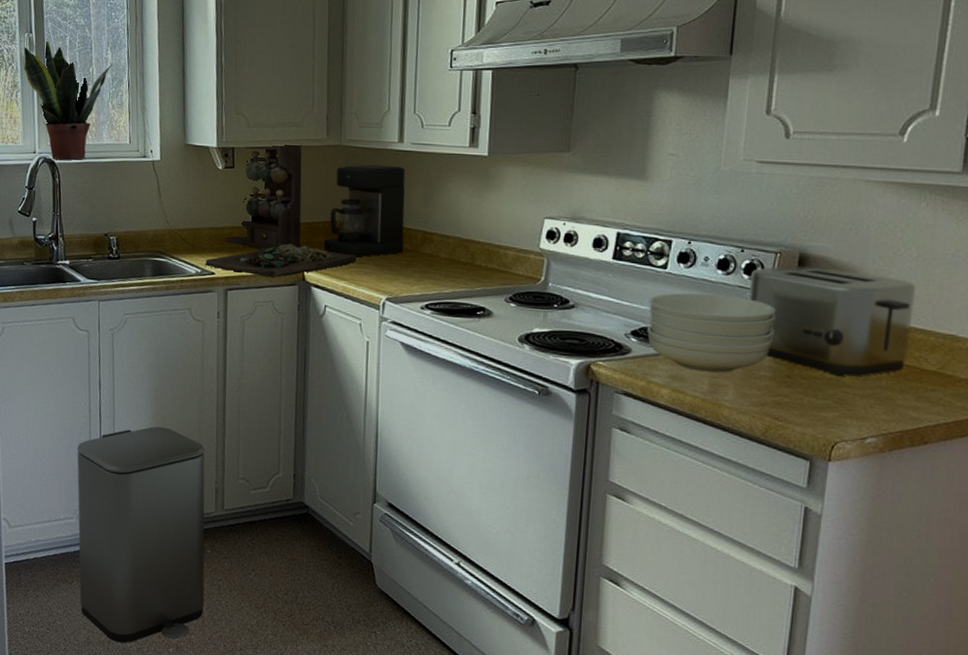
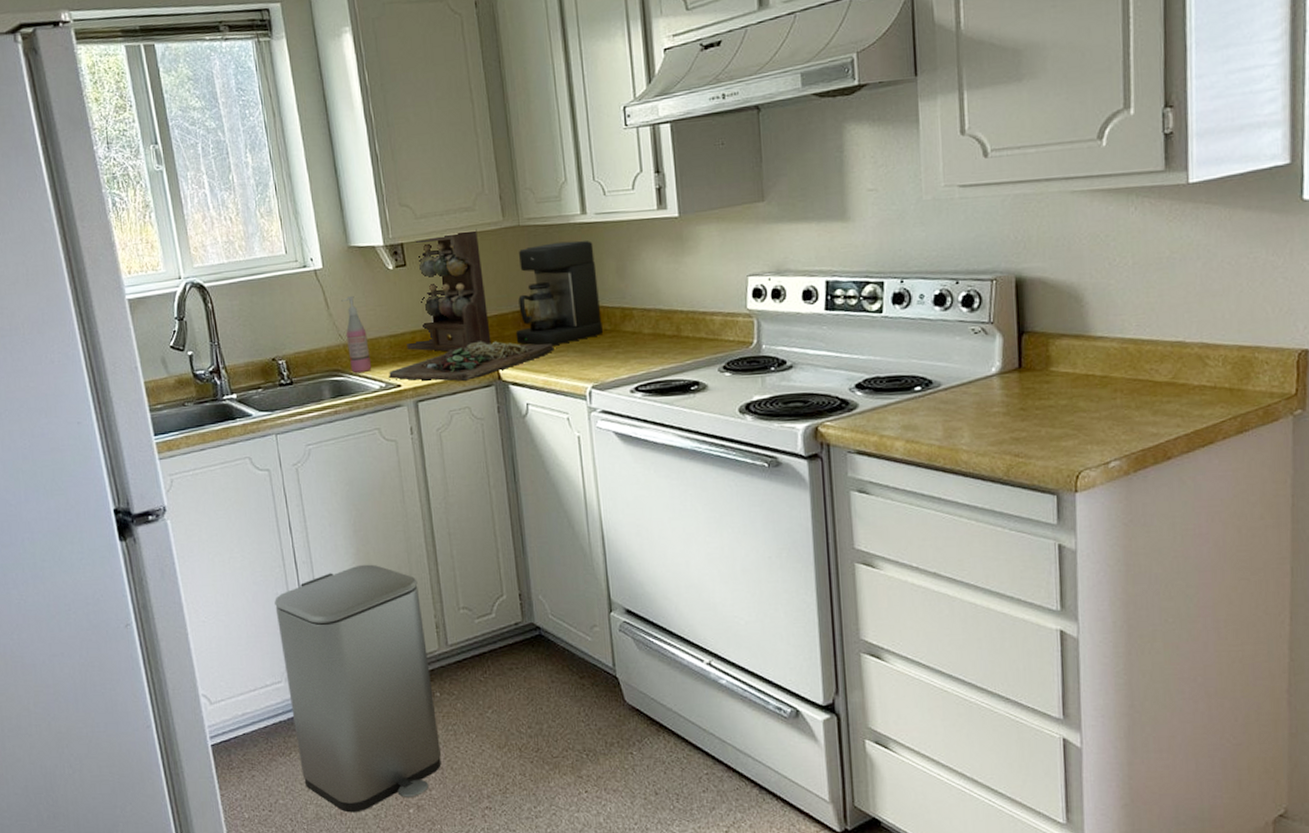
potted plant: present [24,39,113,161] -> none [151,149,255,284]
soap dispenser: none [172,188,192,257] -> present [341,296,372,373]
bowl: present [647,292,776,373] -> none [868,332,1002,417]
toaster: present [748,265,916,376] -> none [970,288,1139,401]

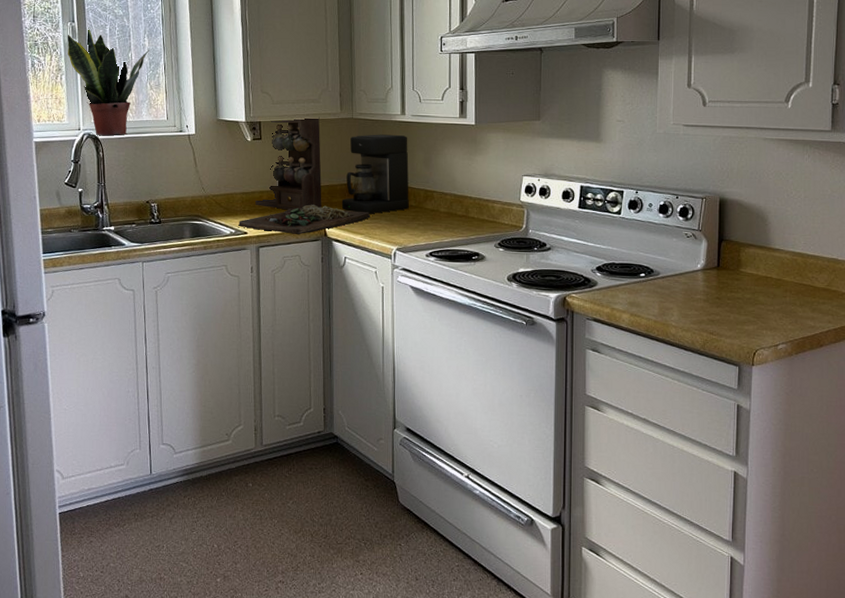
potted plant: none [151,149,255,284] -> present [67,28,150,136]
pedal bin: present [274,564,441,813] -> none [126,373,248,578]
soap dispenser: present [341,296,372,373] -> none [207,159,226,219]

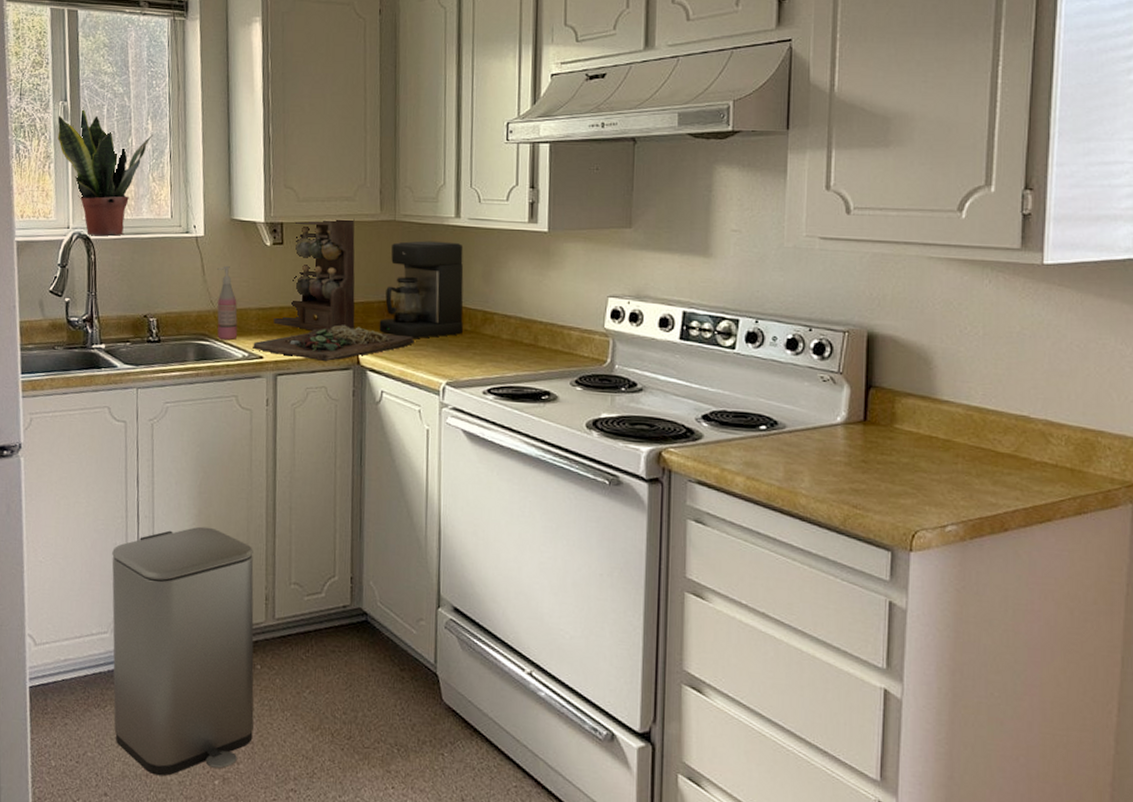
pedal bin: none [126,373,248,578] -> present [112,526,254,776]
soap dispenser: none [207,159,226,219] -> present [217,266,238,340]

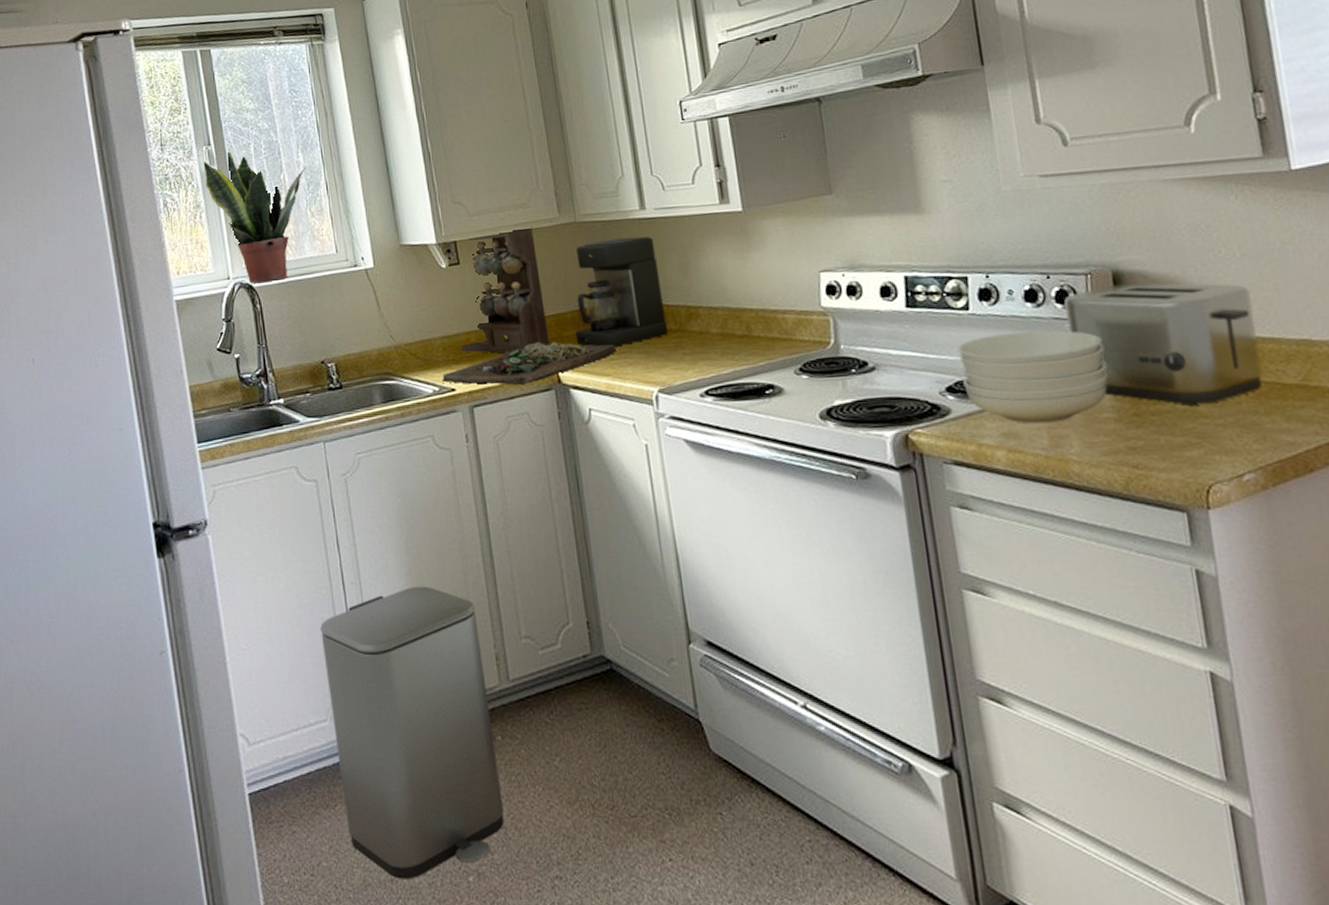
soap dispenser: present [217,266,238,340] -> none [393,296,425,376]
bowl: none [718,374,848,459] -> present [956,330,1109,424]
toaster: none [819,344,984,460] -> present [1064,282,1263,406]

